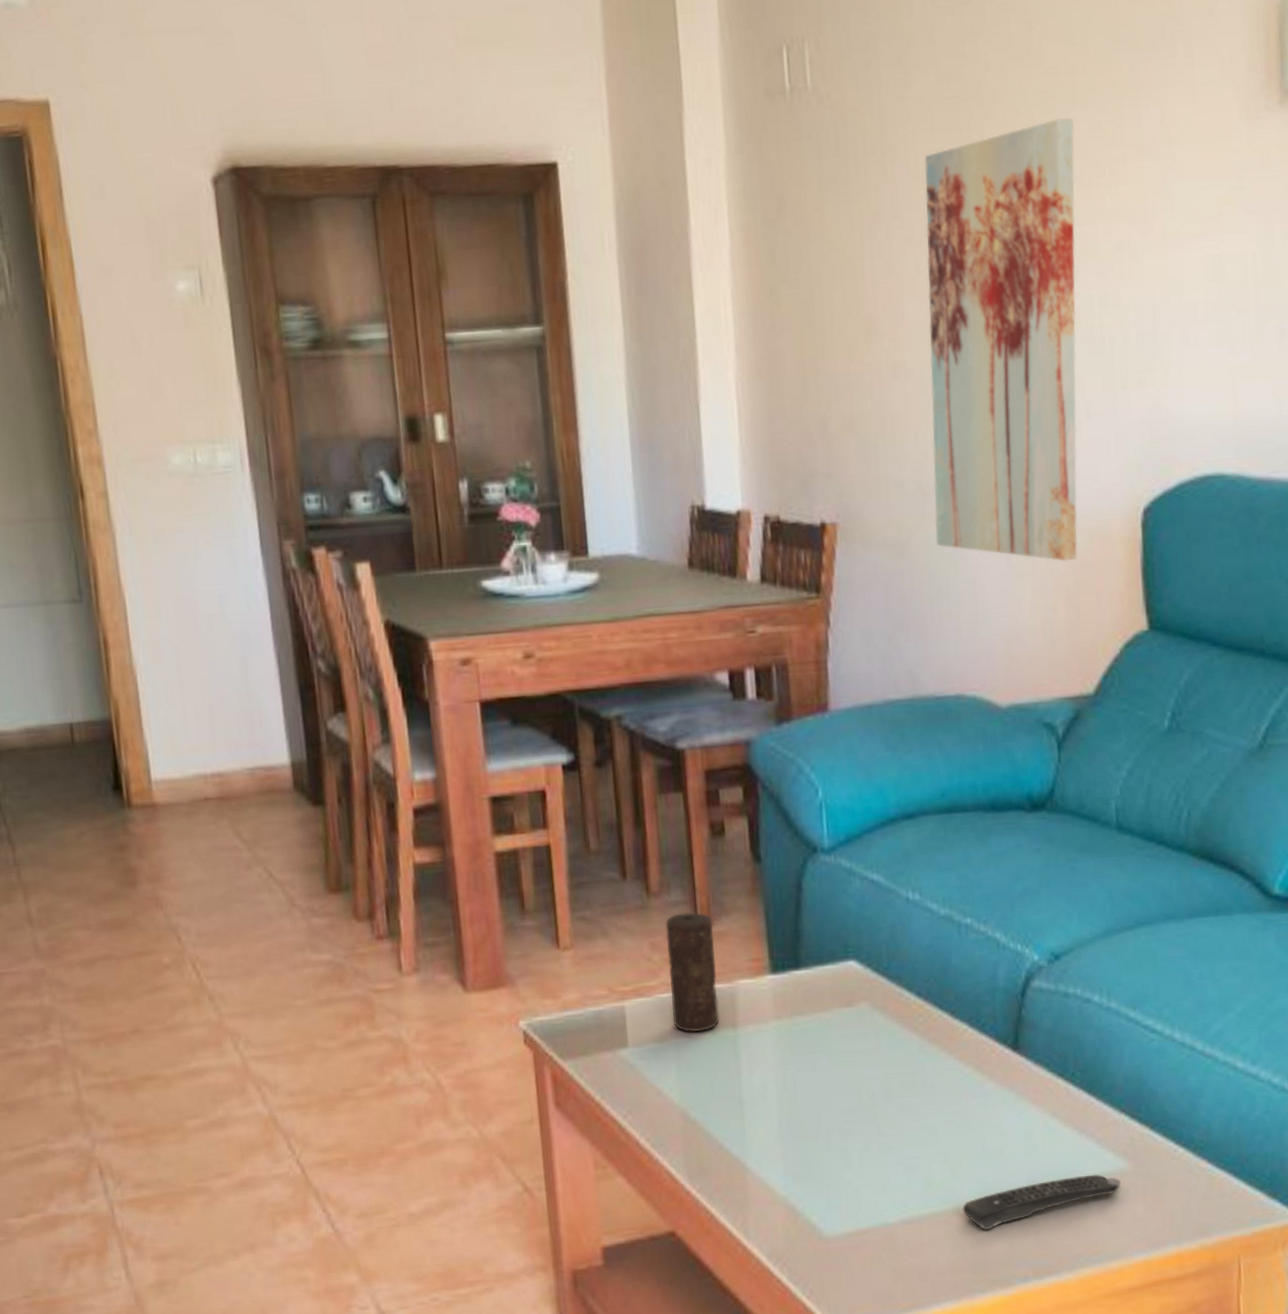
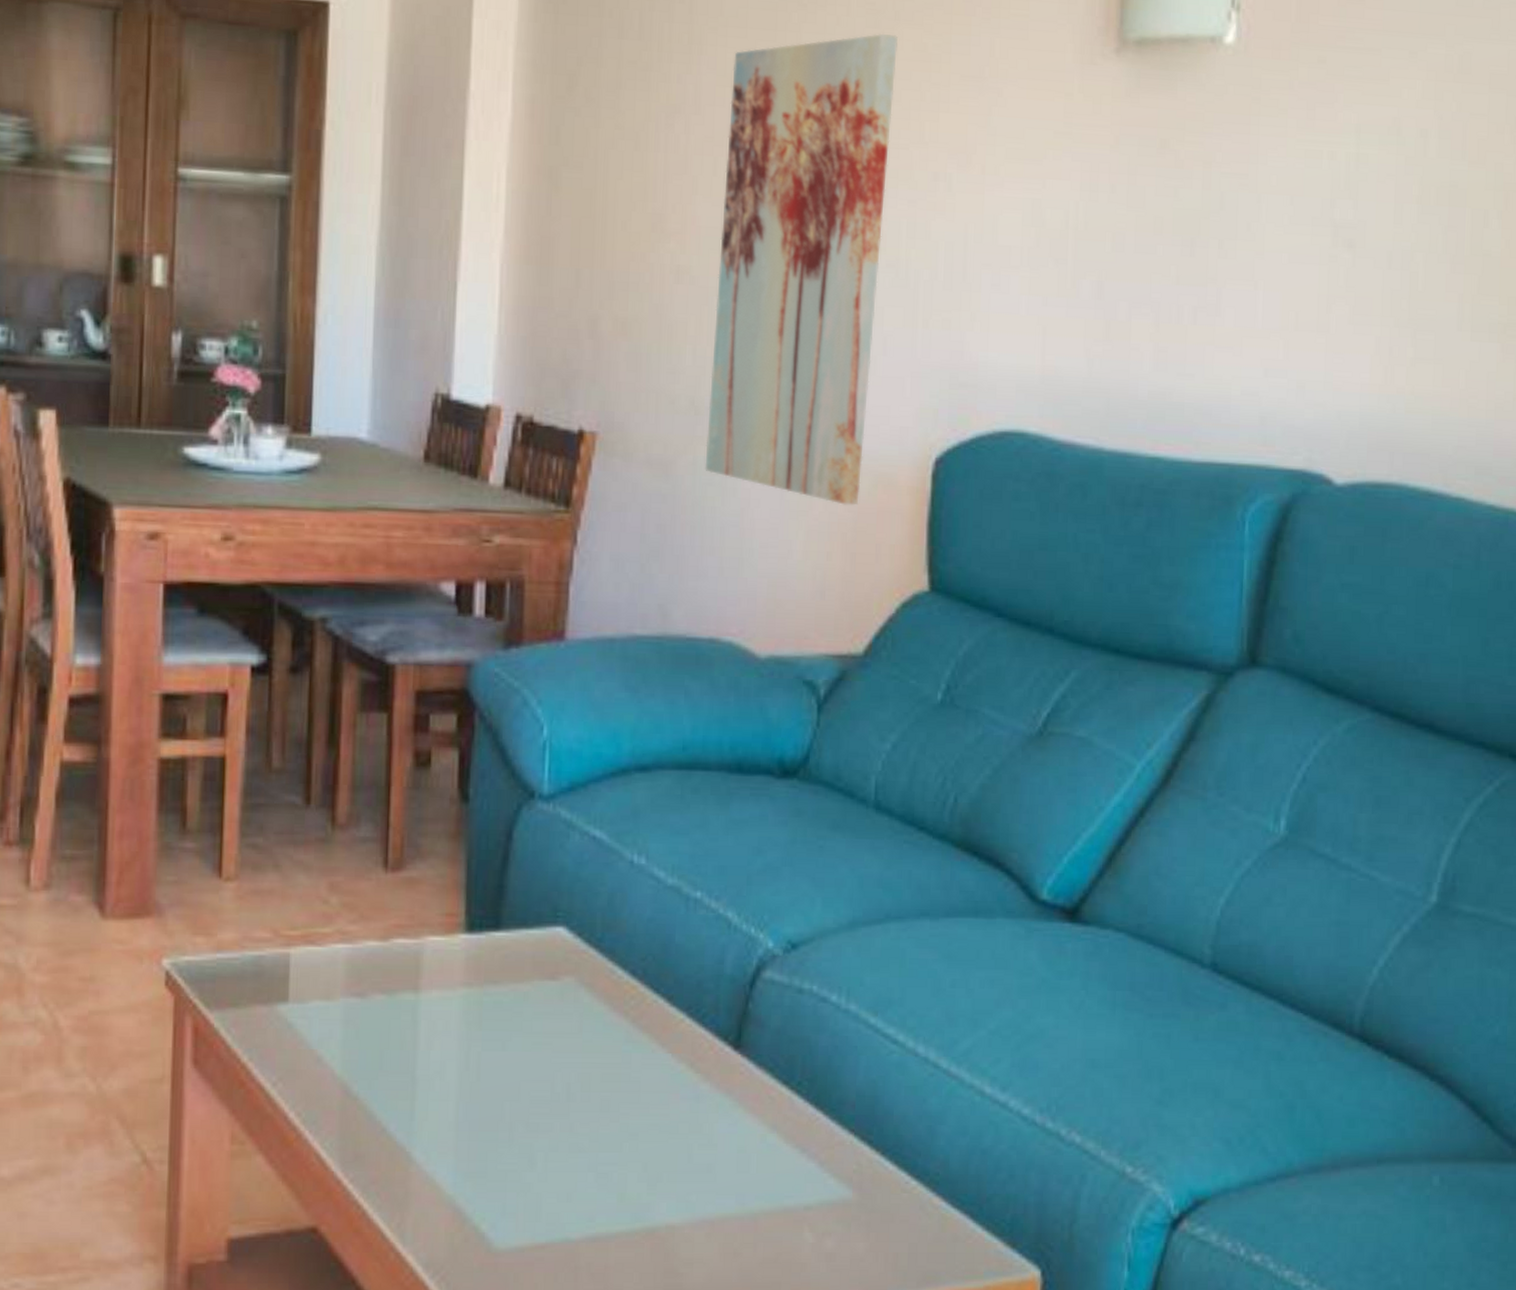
candle: present [665,912,720,1033] -> none [345,852,405,993]
remote control: present [962,1174,1122,1231] -> none [658,1202,843,1257]

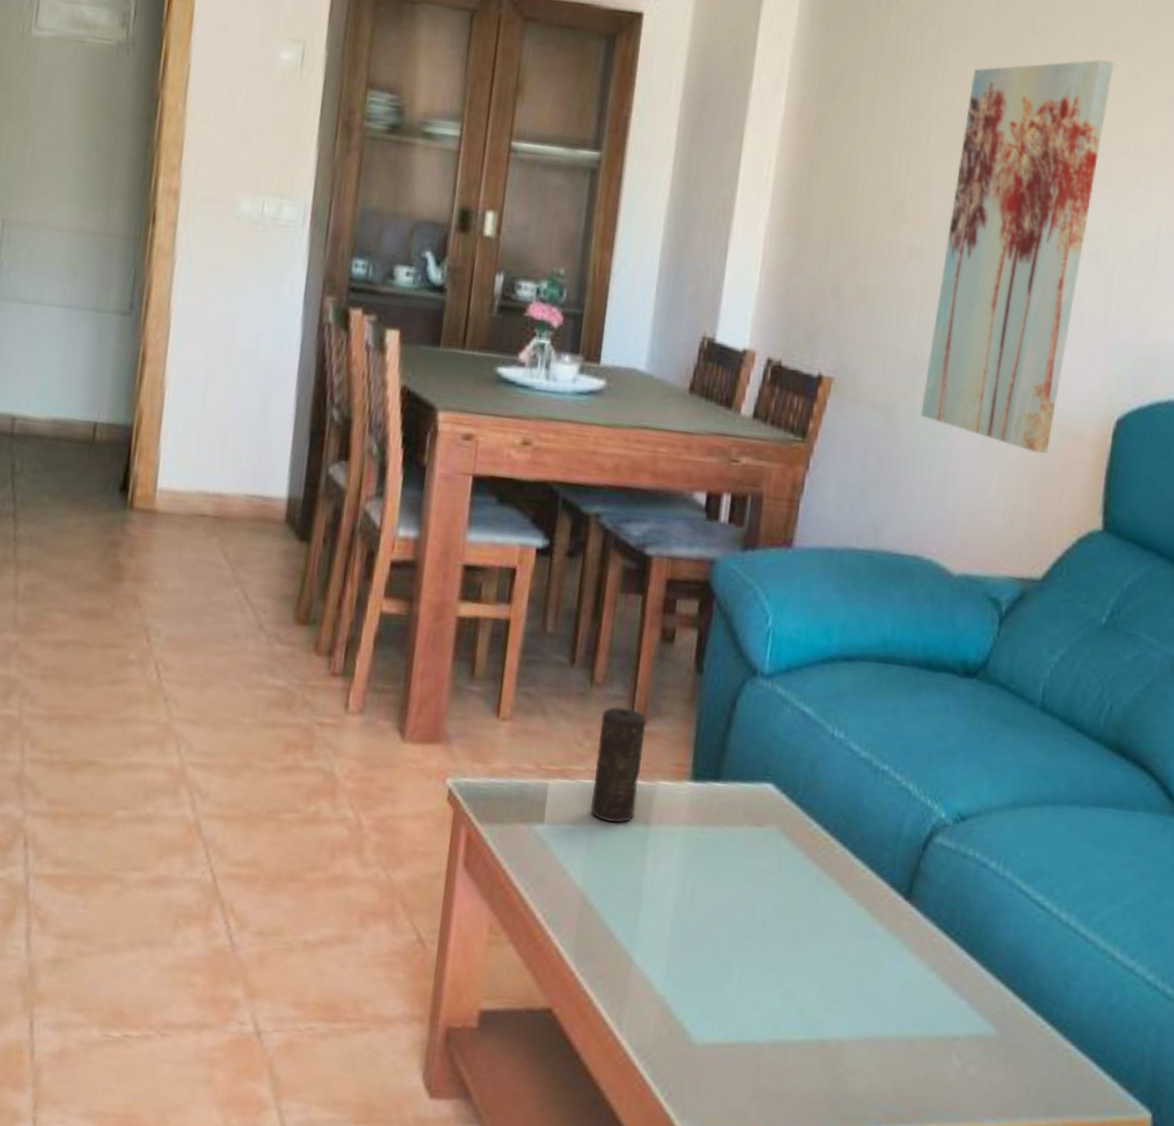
candle: none [345,852,405,993] -> present [590,706,647,823]

